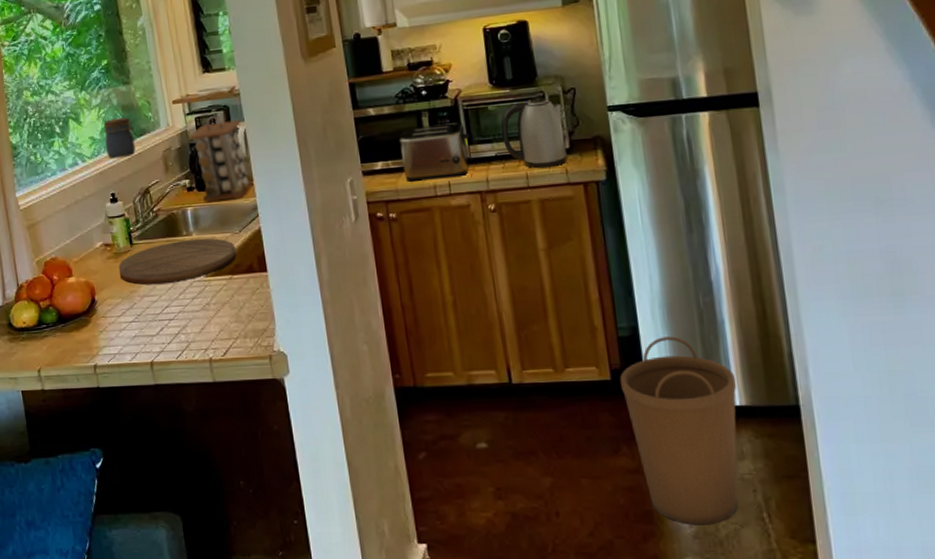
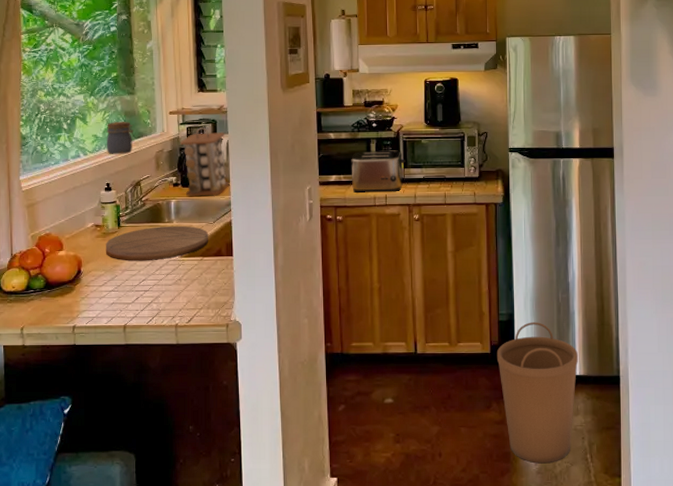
kettle: present [501,97,568,169] -> none [430,136,476,191]

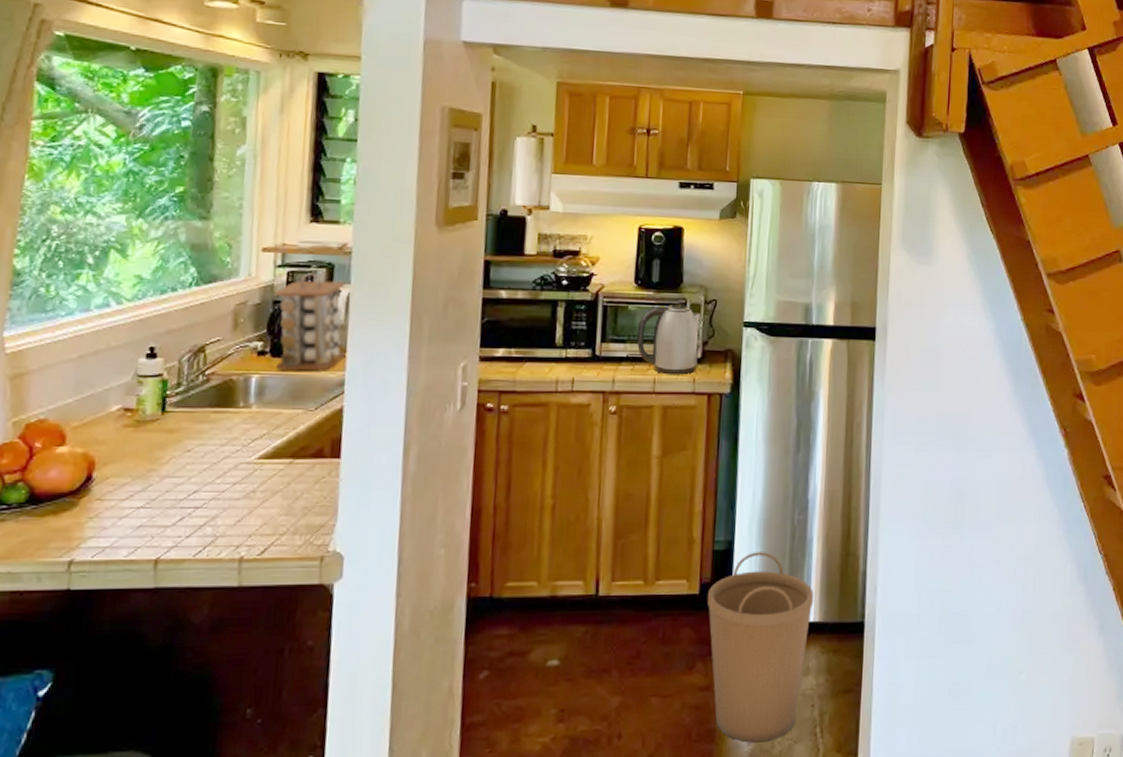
cutting board: present [105,225,209,261] -> none [136,412,306,464]
jar: present [107,122,135,155] -> none [155,257,203,307]
toaster: present [351,150,406,194] -> none [526,316,605,375]
kettle: none [430,136,476,191] -> present [637,303,700,375]

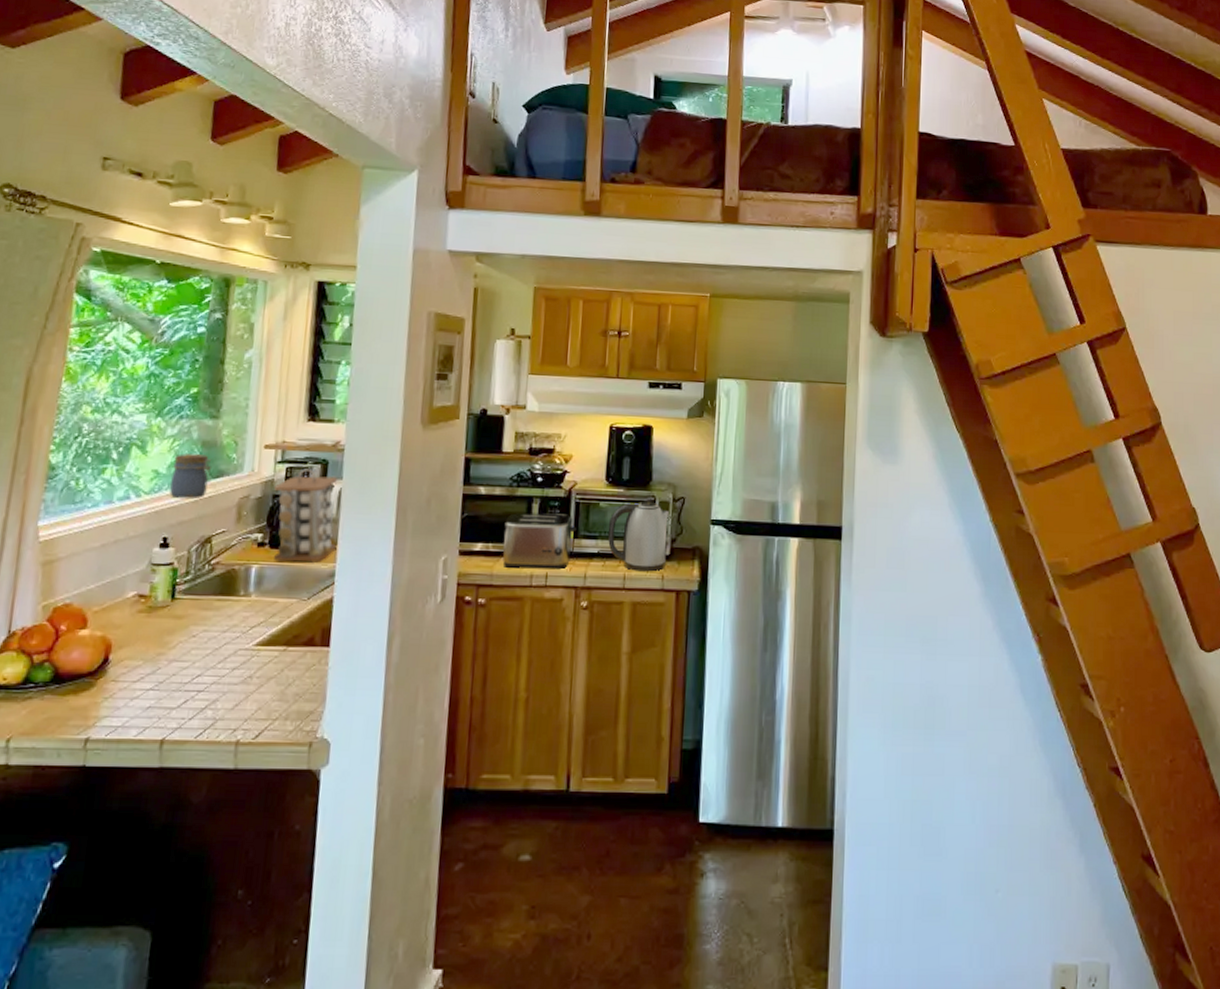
jar: none [155,257,203,307] -> present [170,454,212,500]
toaster: none [526,316,605,375] -> present [502,512,577,570]
basket: present [707,552,814,743] -> none [675,752,783,951]

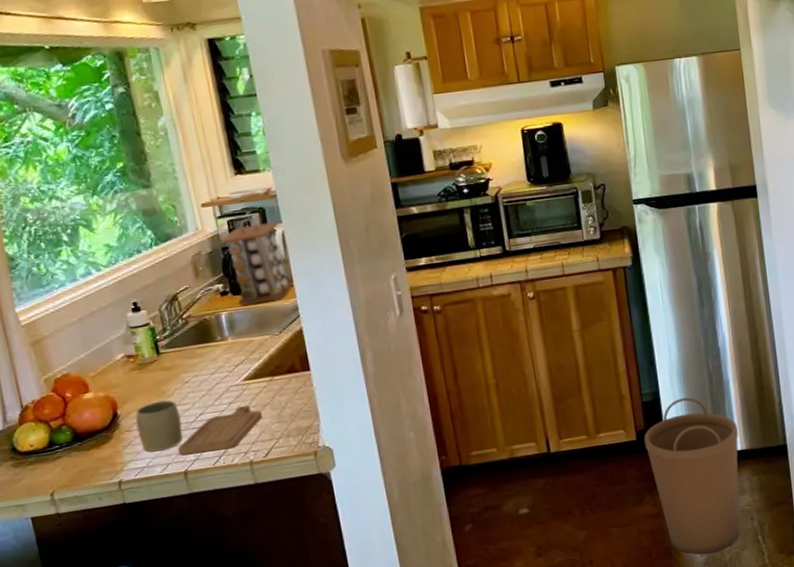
mug: none [123,652,177,711] -> present [135,400,183,452]
chopping board: none [160,675,265,722] -> present [177,405,263,455]
jar: present [170,454,212,500] -> none [121,222,161,267]
toaster: present [502,512,577,570] -> none [442,218,510,276]
kettle: present [608,501,669,572] -> none [538,192,599,259]
basket: none [675,752,783,951] -> present [643,397,740,555]

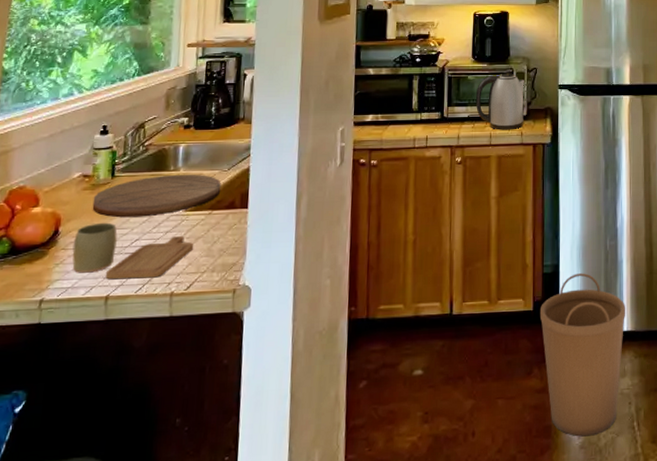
cutting board: none [143,341,277,395] -> present [92,174,221,218]
spice rack: present [222,218,294,306] -> none [197,62,252,140]
kettle: none [538,192,599,259] -> present [476,73,524,130]

